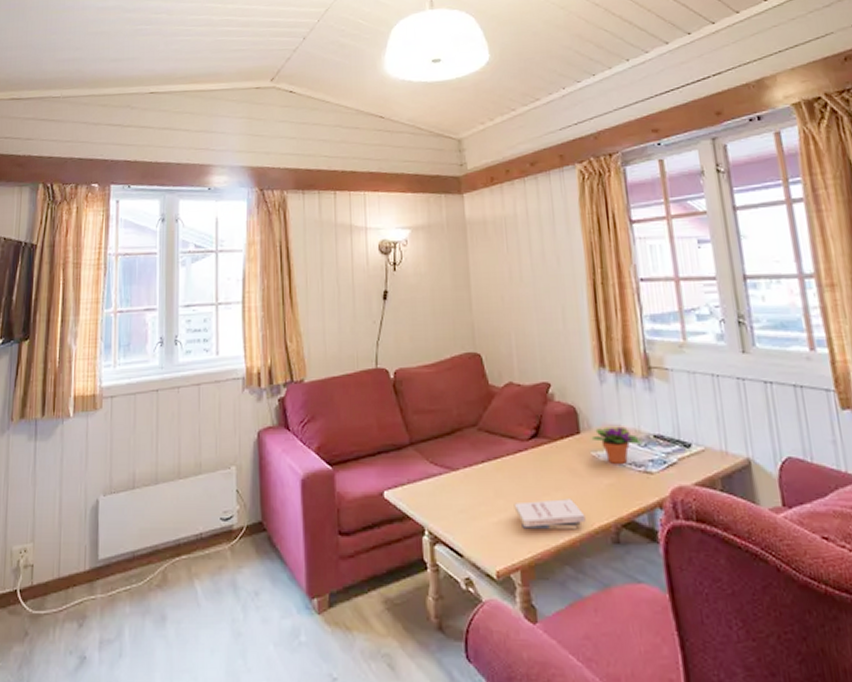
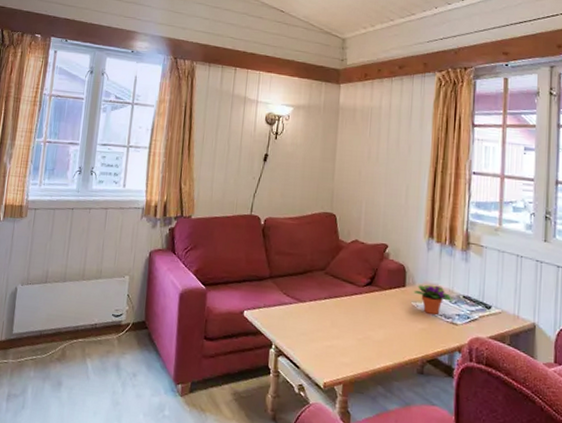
books: present [513,499,586,530] -> none [344,333,400,360]

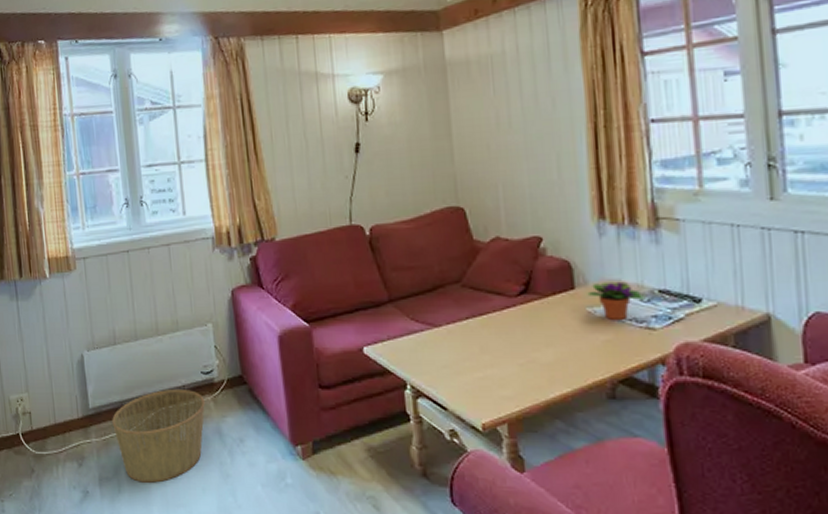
basket: none [29,325,111,403] -> present [112,390,205,483]

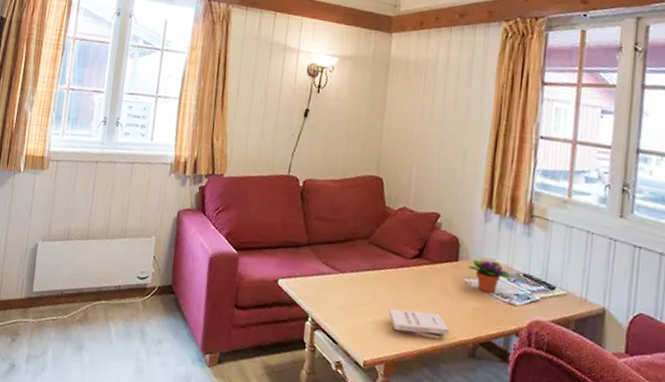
basket: present [112,390,205,483] -> none [50,286,135,367]
books: none [500,355,579,385] -> present [388,308,449,340]

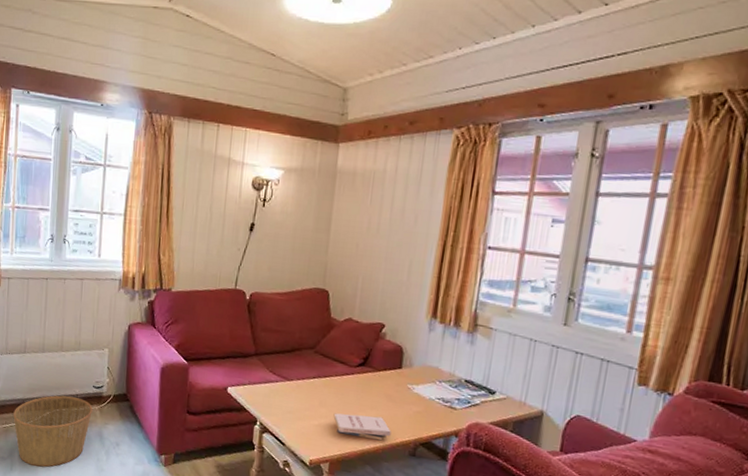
basket: none [50,286,135,367] -> present [13,395,93,467]
potted flower: present [467,259,511,294] -> none [410,367,453,399]

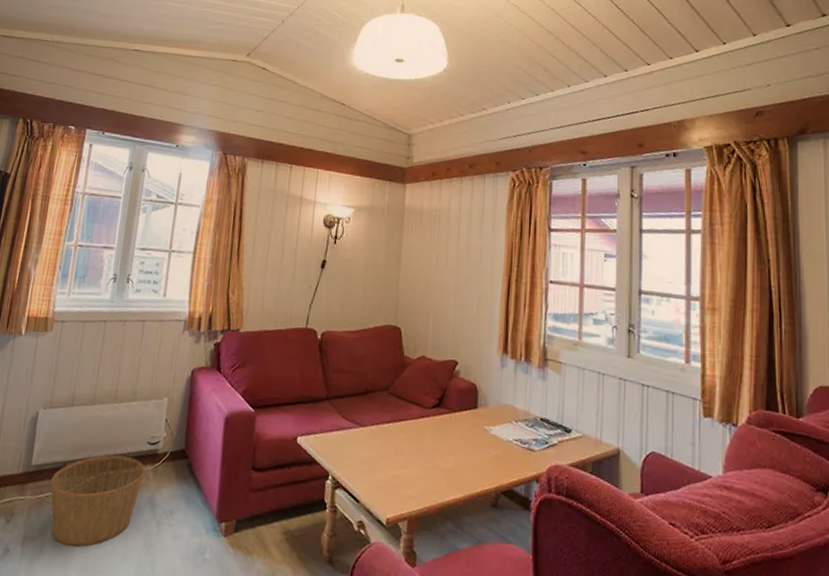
books: present [333,413,391,441] -> none [410,461,471,491]

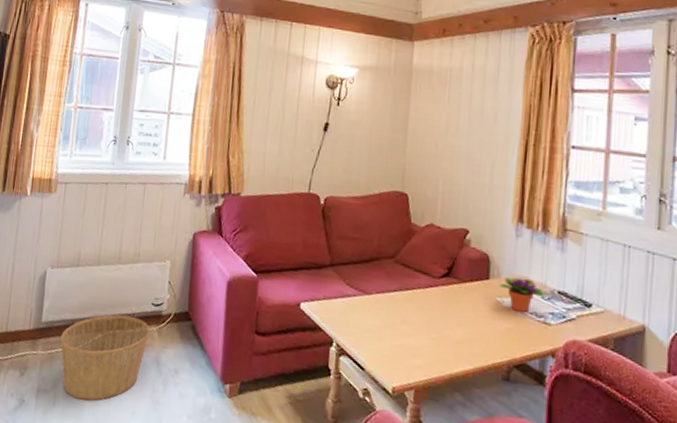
potted flower: none [486,405,529,441] -> present [499,277,545,313]

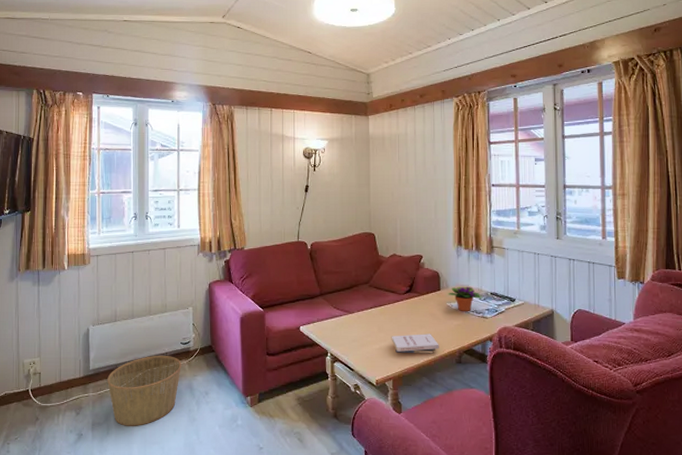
books: none [417,331,482,363] -> present [391,334,439,354]

